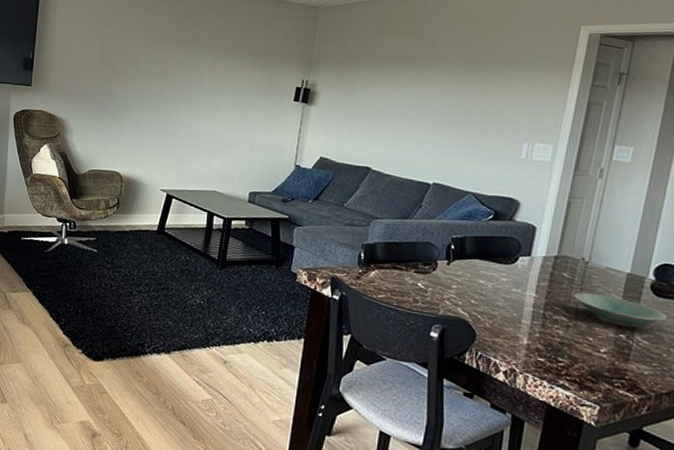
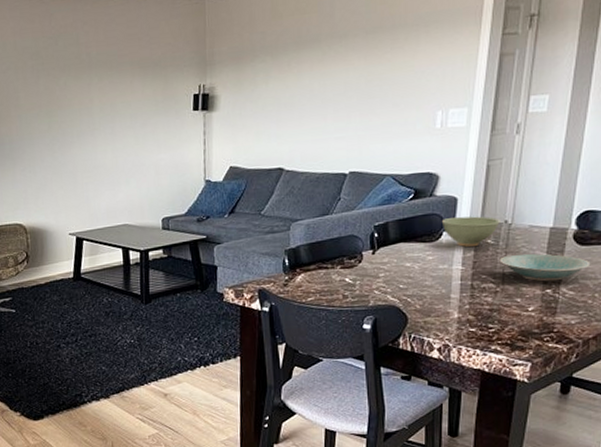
bowl: none [518,244,577,278] -> present [441,216,500,247]

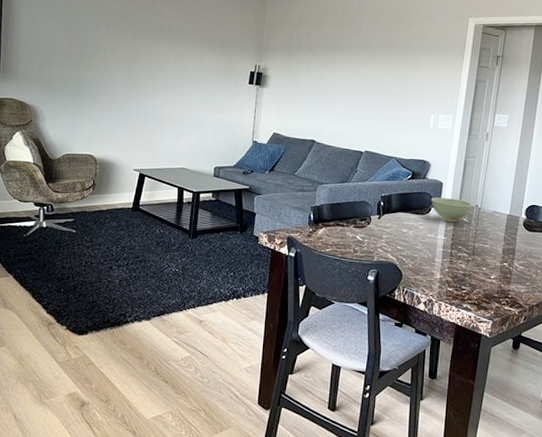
bowl: present [499,254,591,282] -> none [471,232,535,257]

